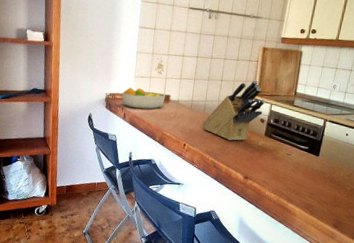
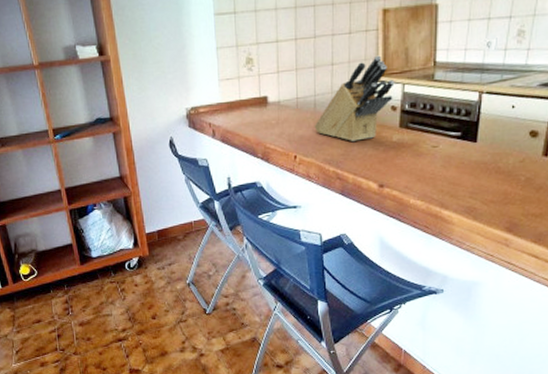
fruit bowl: present [121,87,166,110] -> none [206,94,262,122]

